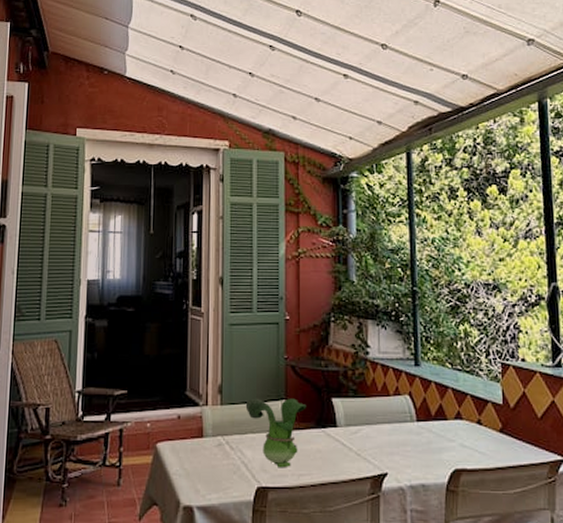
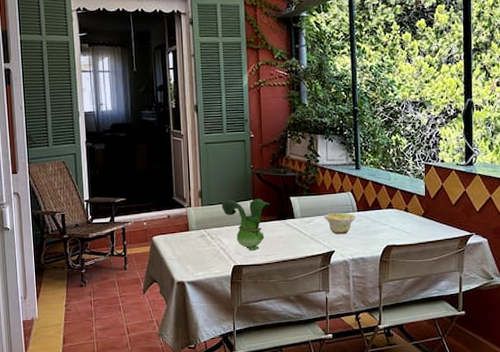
bowl: none [374,421,416,451] -> present [324,212,357,235]

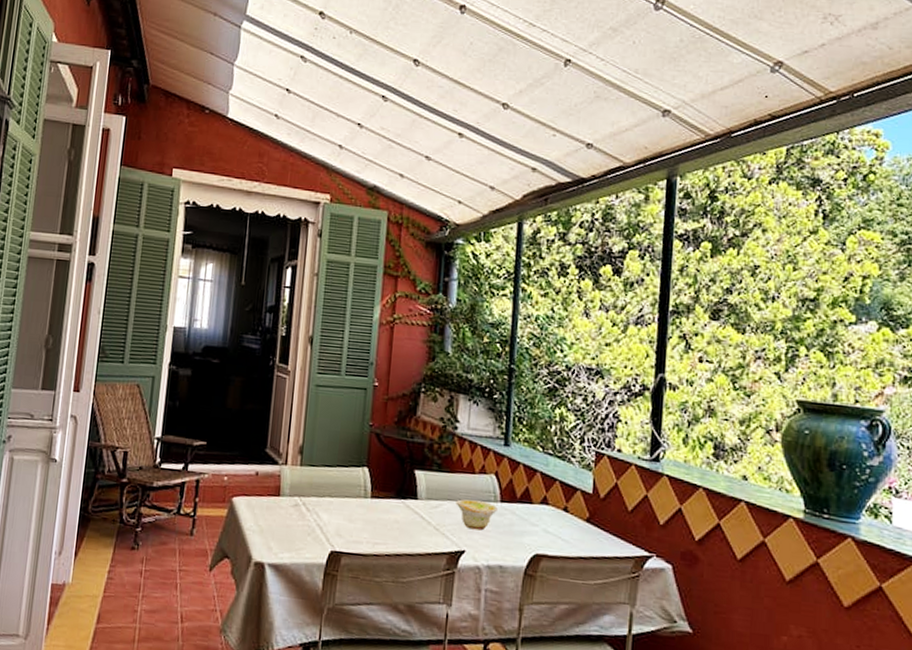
toy figurine: present [221,198,270,251] -> none [325,462,388,535]

